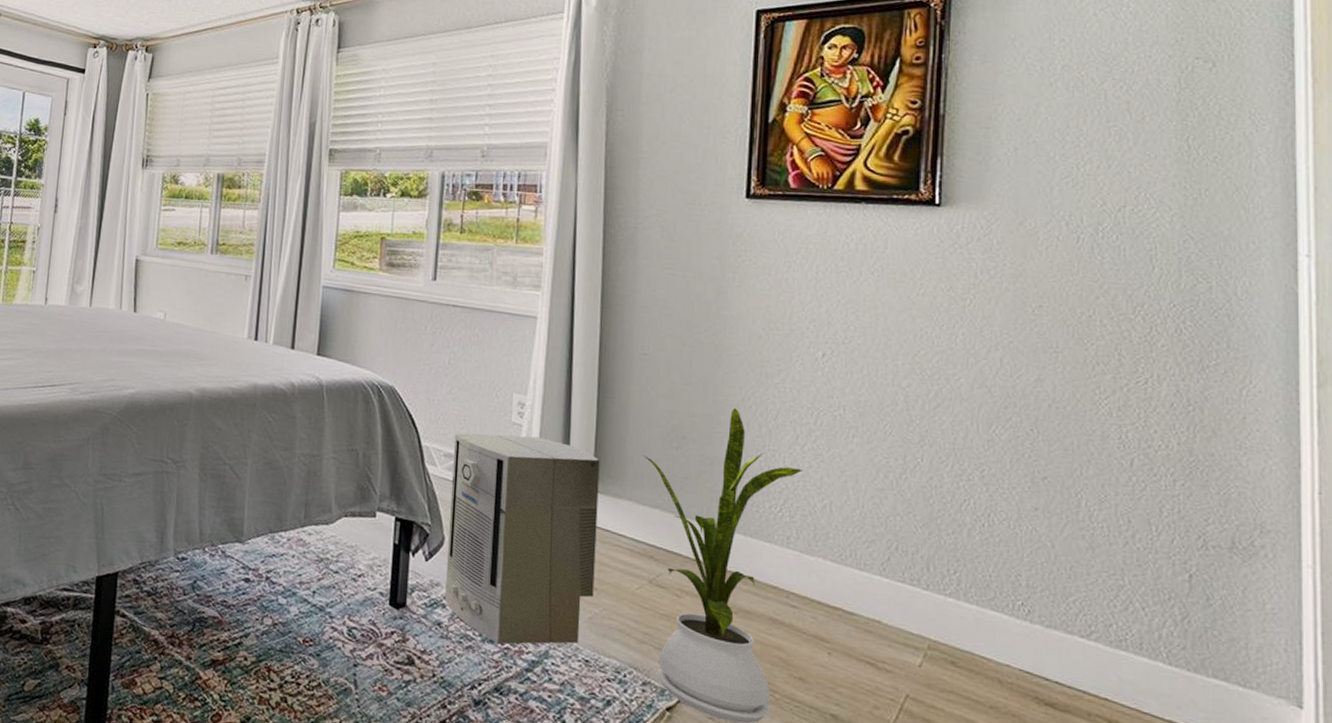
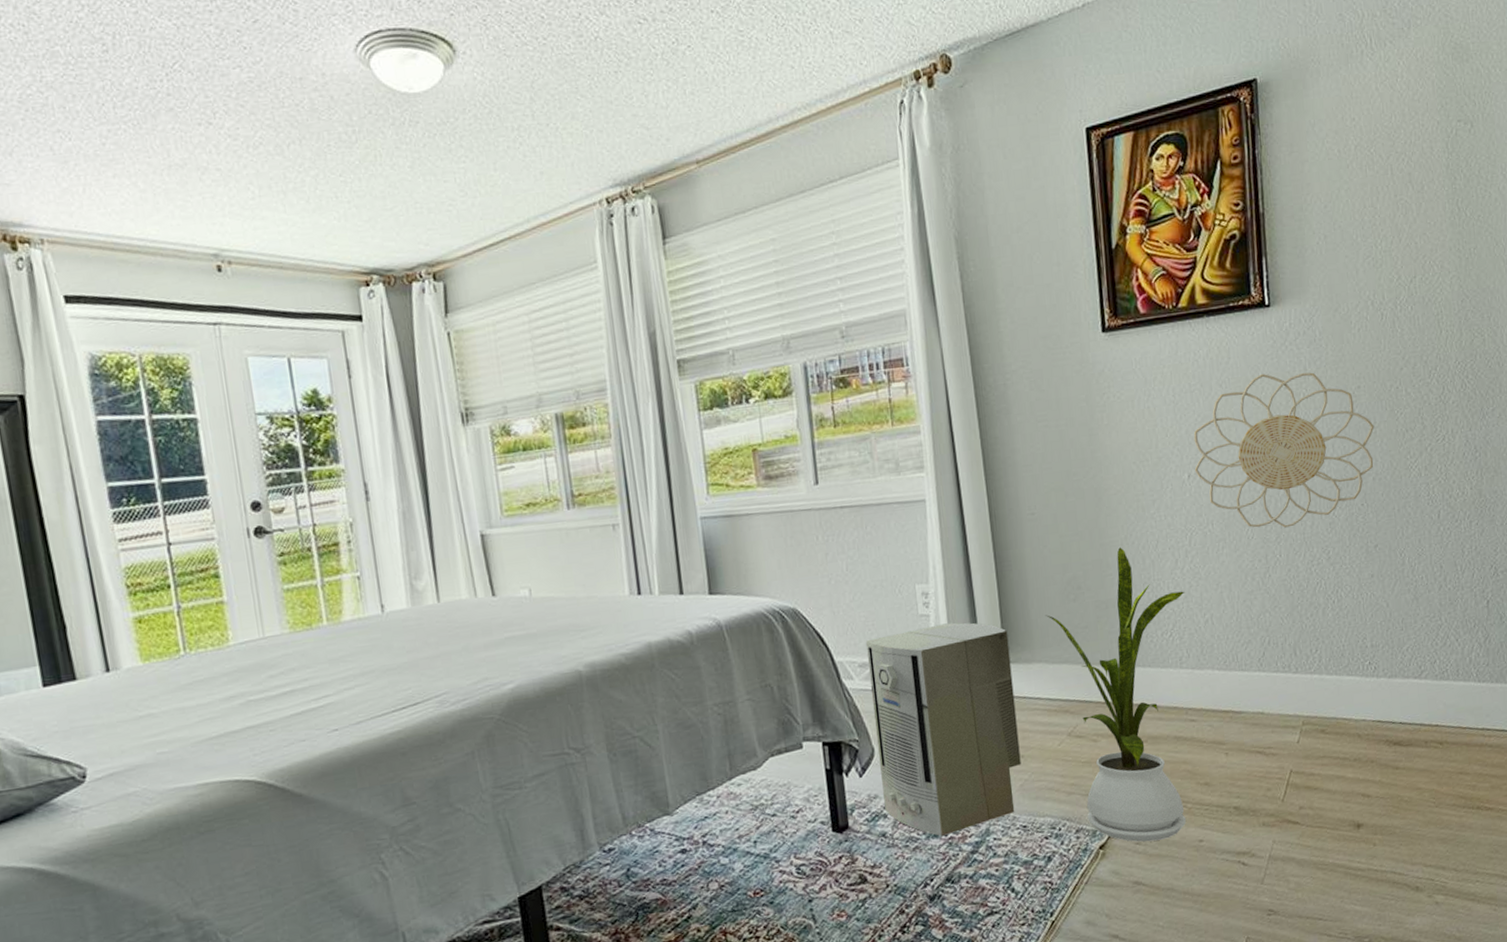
decorative wall piece: none [830,271,1056,434] -> present [1193,372,1374,528]

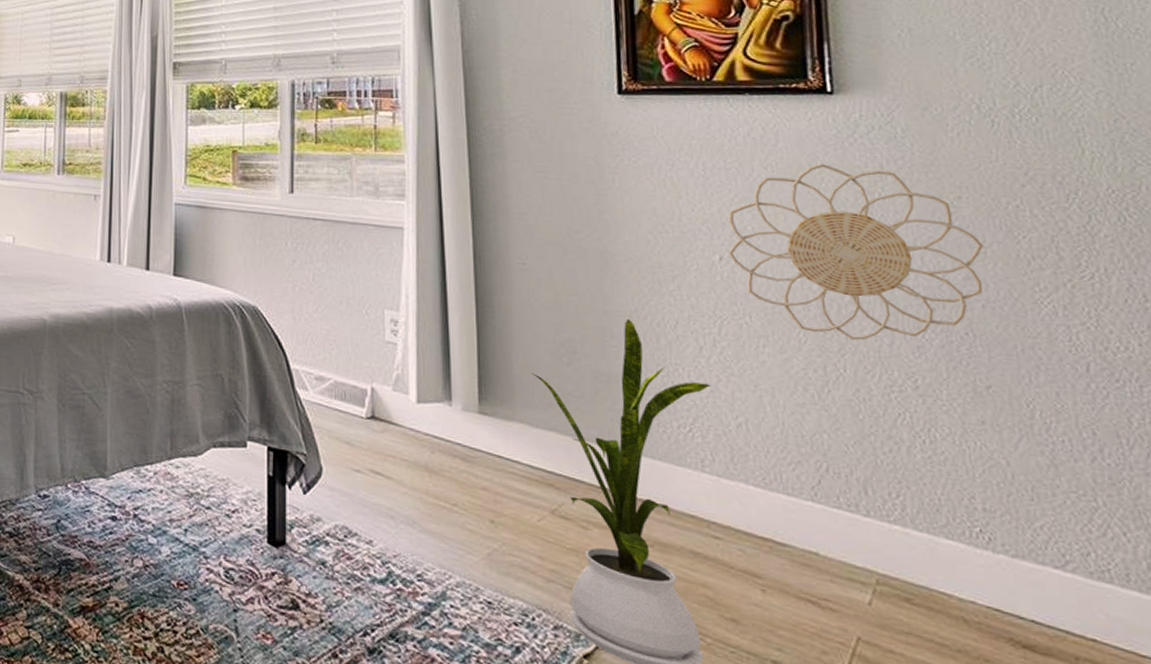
air purifier: present [865,622,1021,837] -> none [324,354,491,585]

